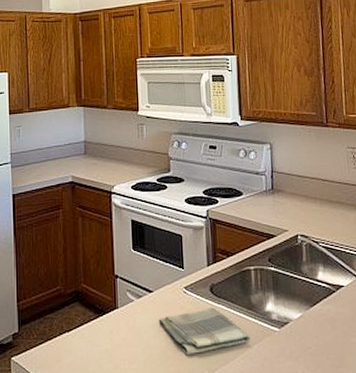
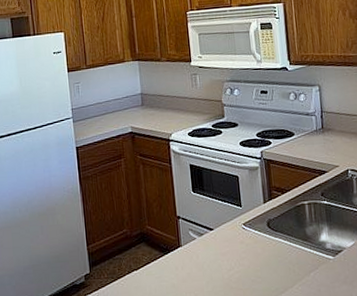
dish towel: present [158,307,251,355] -> none [220,241,307,286]

